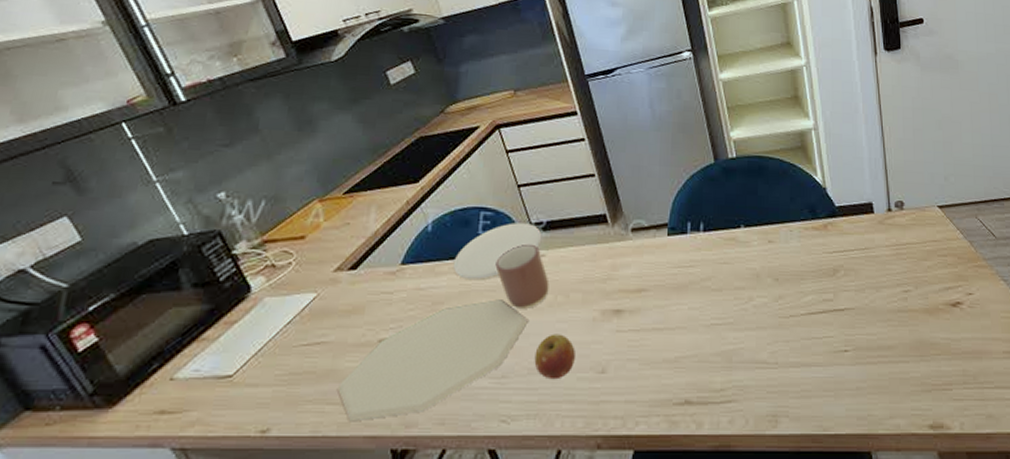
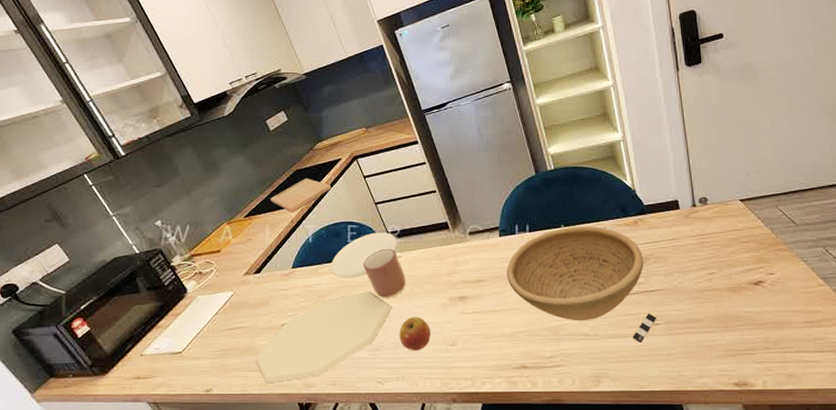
cutting board: none [381,148,464,191] -> present [270,178,331,212]
bowl: none [674,227,846,373] -> present [507,226,657,343]

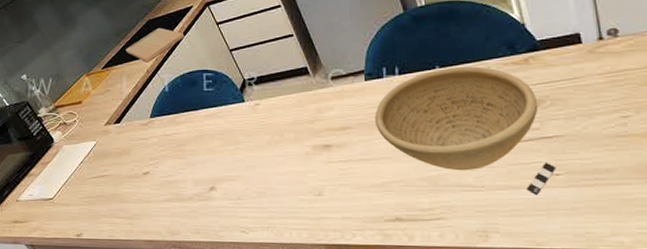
placemat: present [255,292,392,384] -> none [120,140,252,230]
plate: present [331,232,398,278] -> none [188,80,255,127]
mug: present [363,248,406,298] -> none [220,96,266,147]
fruit: present [399,316,431,351] -> none [261,165,295,201]

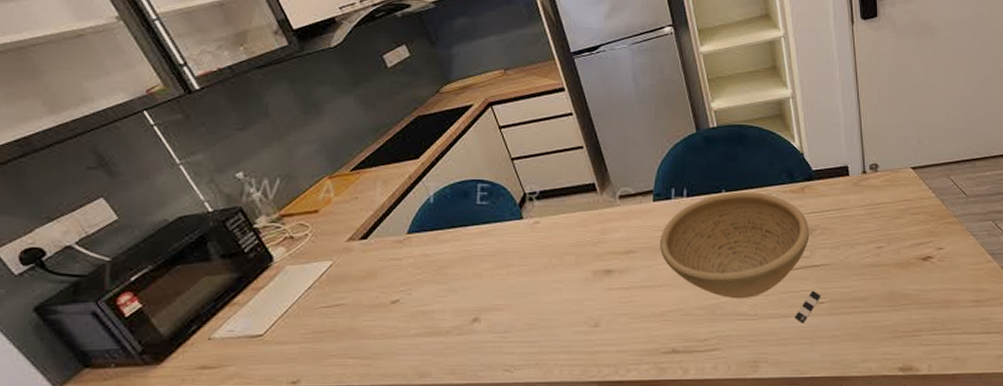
cutting board: present [125,27,185,62] -> none [384,126,460,166]

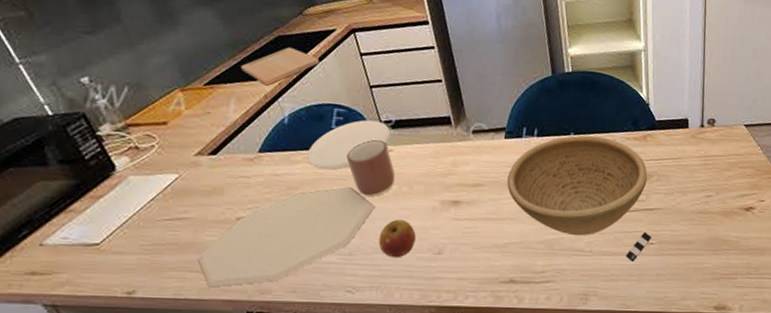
placemat: none [356,263,526,373] -> present [197,187,375,288]
cutting board: none [384,126,460,166] -> present [240,47,320,86]
plate: none [455,193,536,247] -> present [307,120,391,170]
mug: none [494,212,544,271] -> present [346,139,395,196]
fruit: none [533,293,570,333] -> present [378,219,416,258]

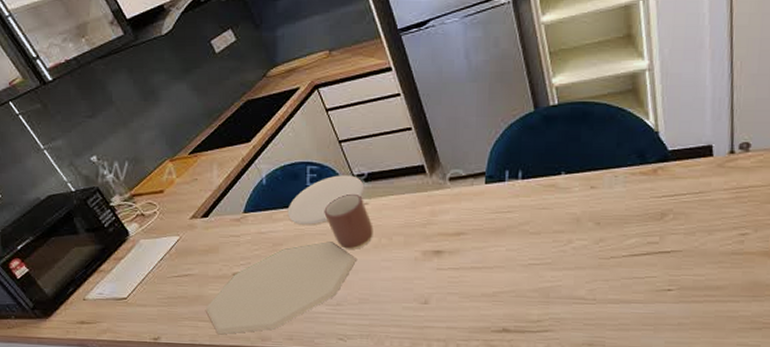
cutting board: present [240,47,320,86] -> none [217,110,288,150]
fruit: present [378,219,416,258] -> none [364,270,400,308]
bowl: present [507,135,652,262] -> none [492,174,670,310]

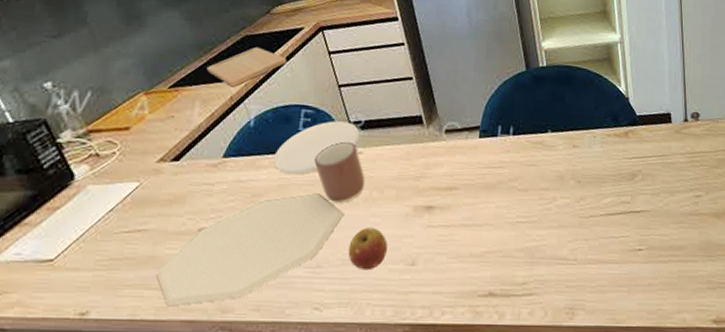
cutting board: none [217,110,288,150] -> present [206,46,287,87]
fruit: none [364,270,400,308] -> present [348,227,388,271]

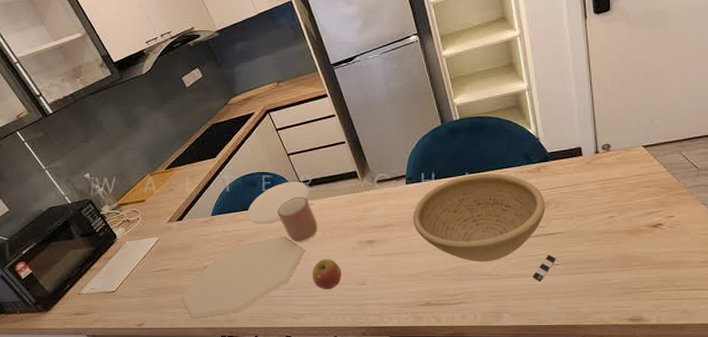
cutting board: present [206,46,287,87] -> none [189,131,246,164]
bowl: none [483,132,640,270] -> present [413,173,557,282]

